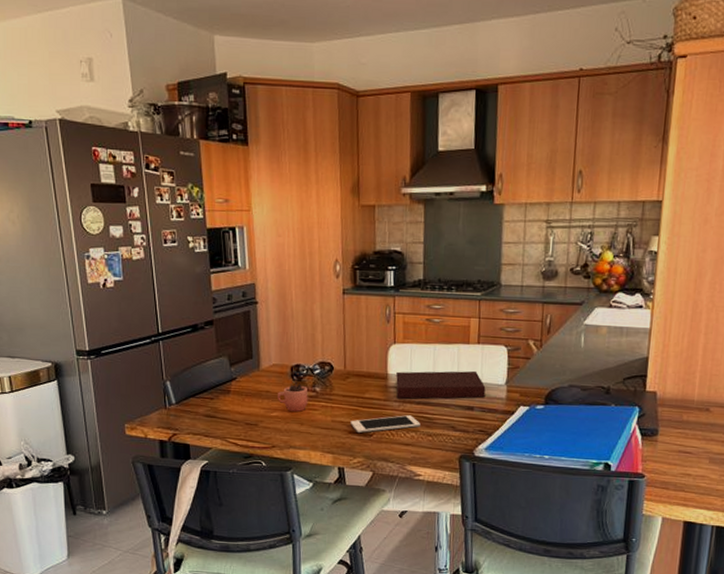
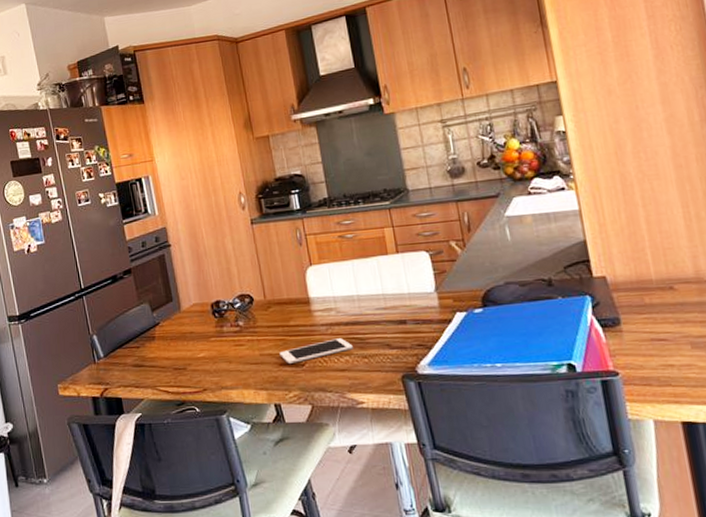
cocoa: present [278,367,308,412] -> none [202,304,233,350]
notebook: present [396,370,486,399] -> none [318,281,416,322]

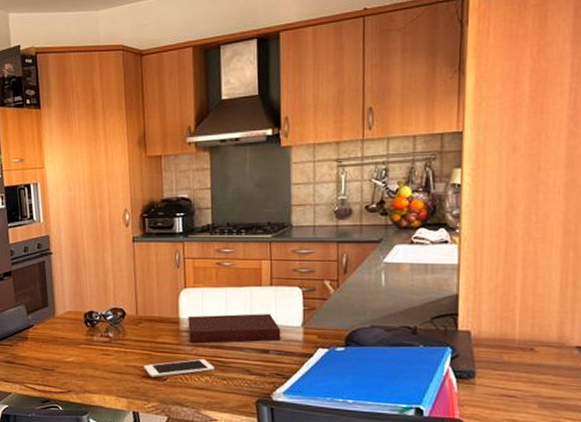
notebook: none [318,281,416,322] -> present [188,313,281,343]

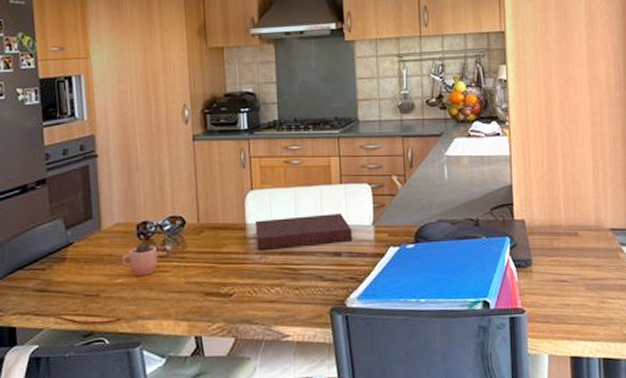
cocoa: none [73,314,102,357] -> present [122,224,158,276]
cell phone: present [144,359,214,377] -> none [207,268,285,293]

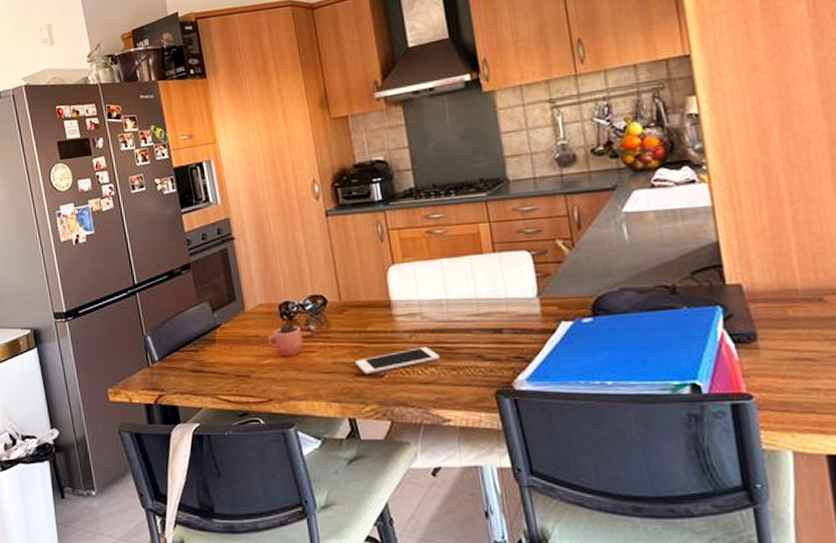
cell phone: none [207,268,285,293] -> present [355,347,440,374]
notebook: present [255,212,352,250] -> none [401,284,514,328]

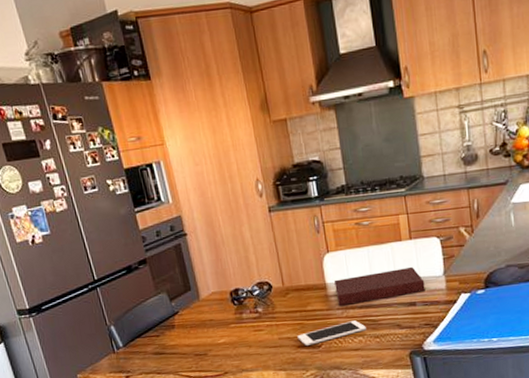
cocoa: present [268,305,303,356] -> none [221,291,253,336]
notebook: none [401,284,514,328] -> present [334,266,425,306]

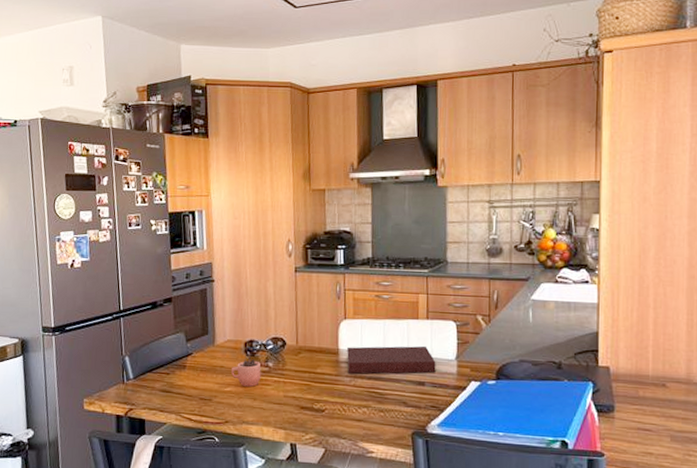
cocoa: none [221,291,253,336] -> present [231,343,261,387]
cell phone: present [297,320,366,346] -> none [302,390,372,408]

